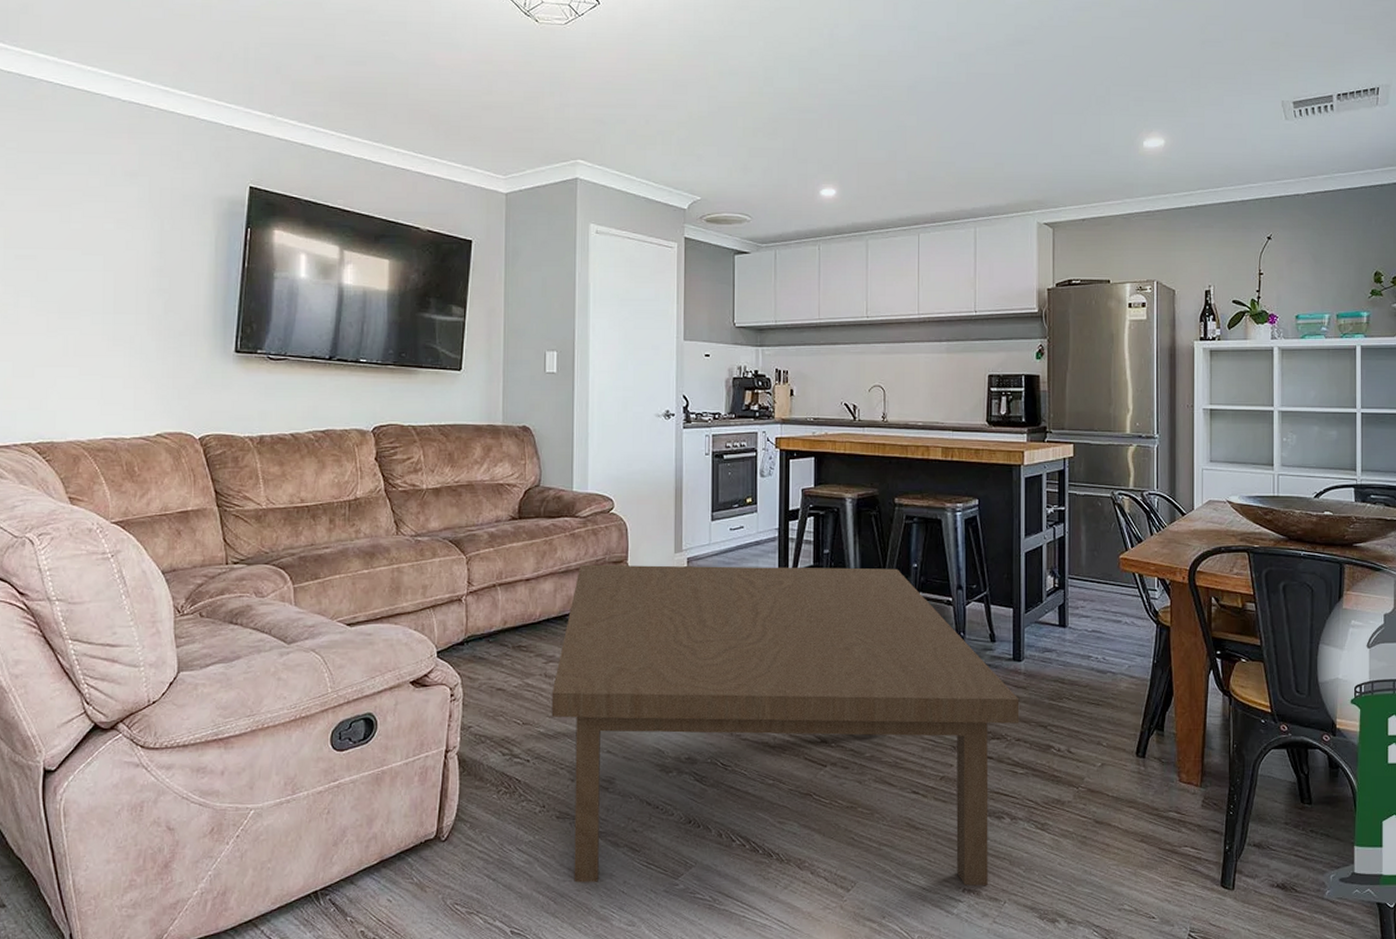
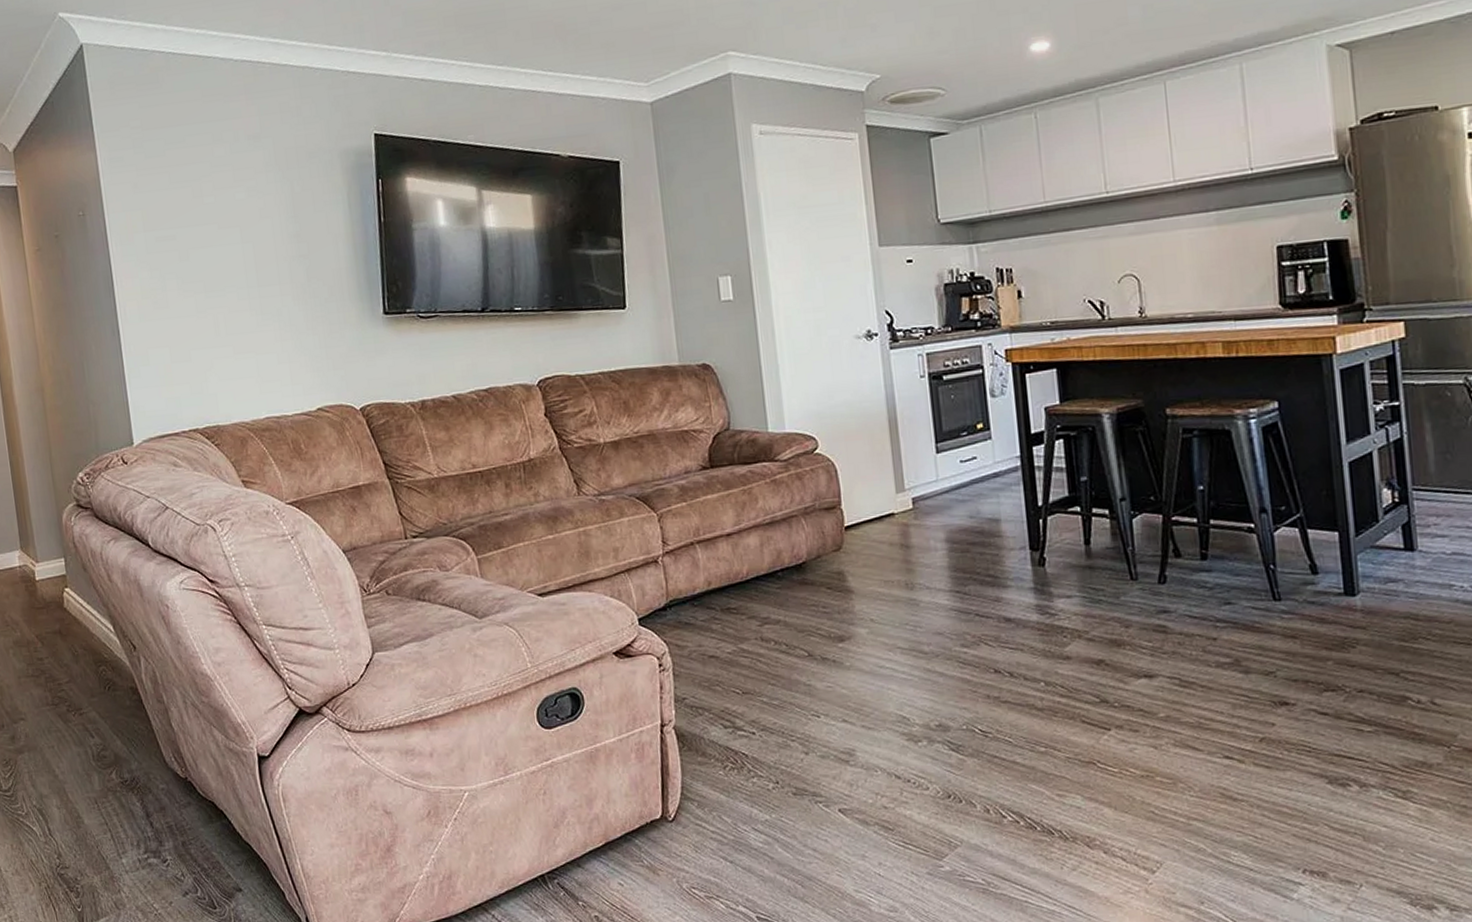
coffee table: present [551,564,1020,886] -> none [771,493,1361,866]

